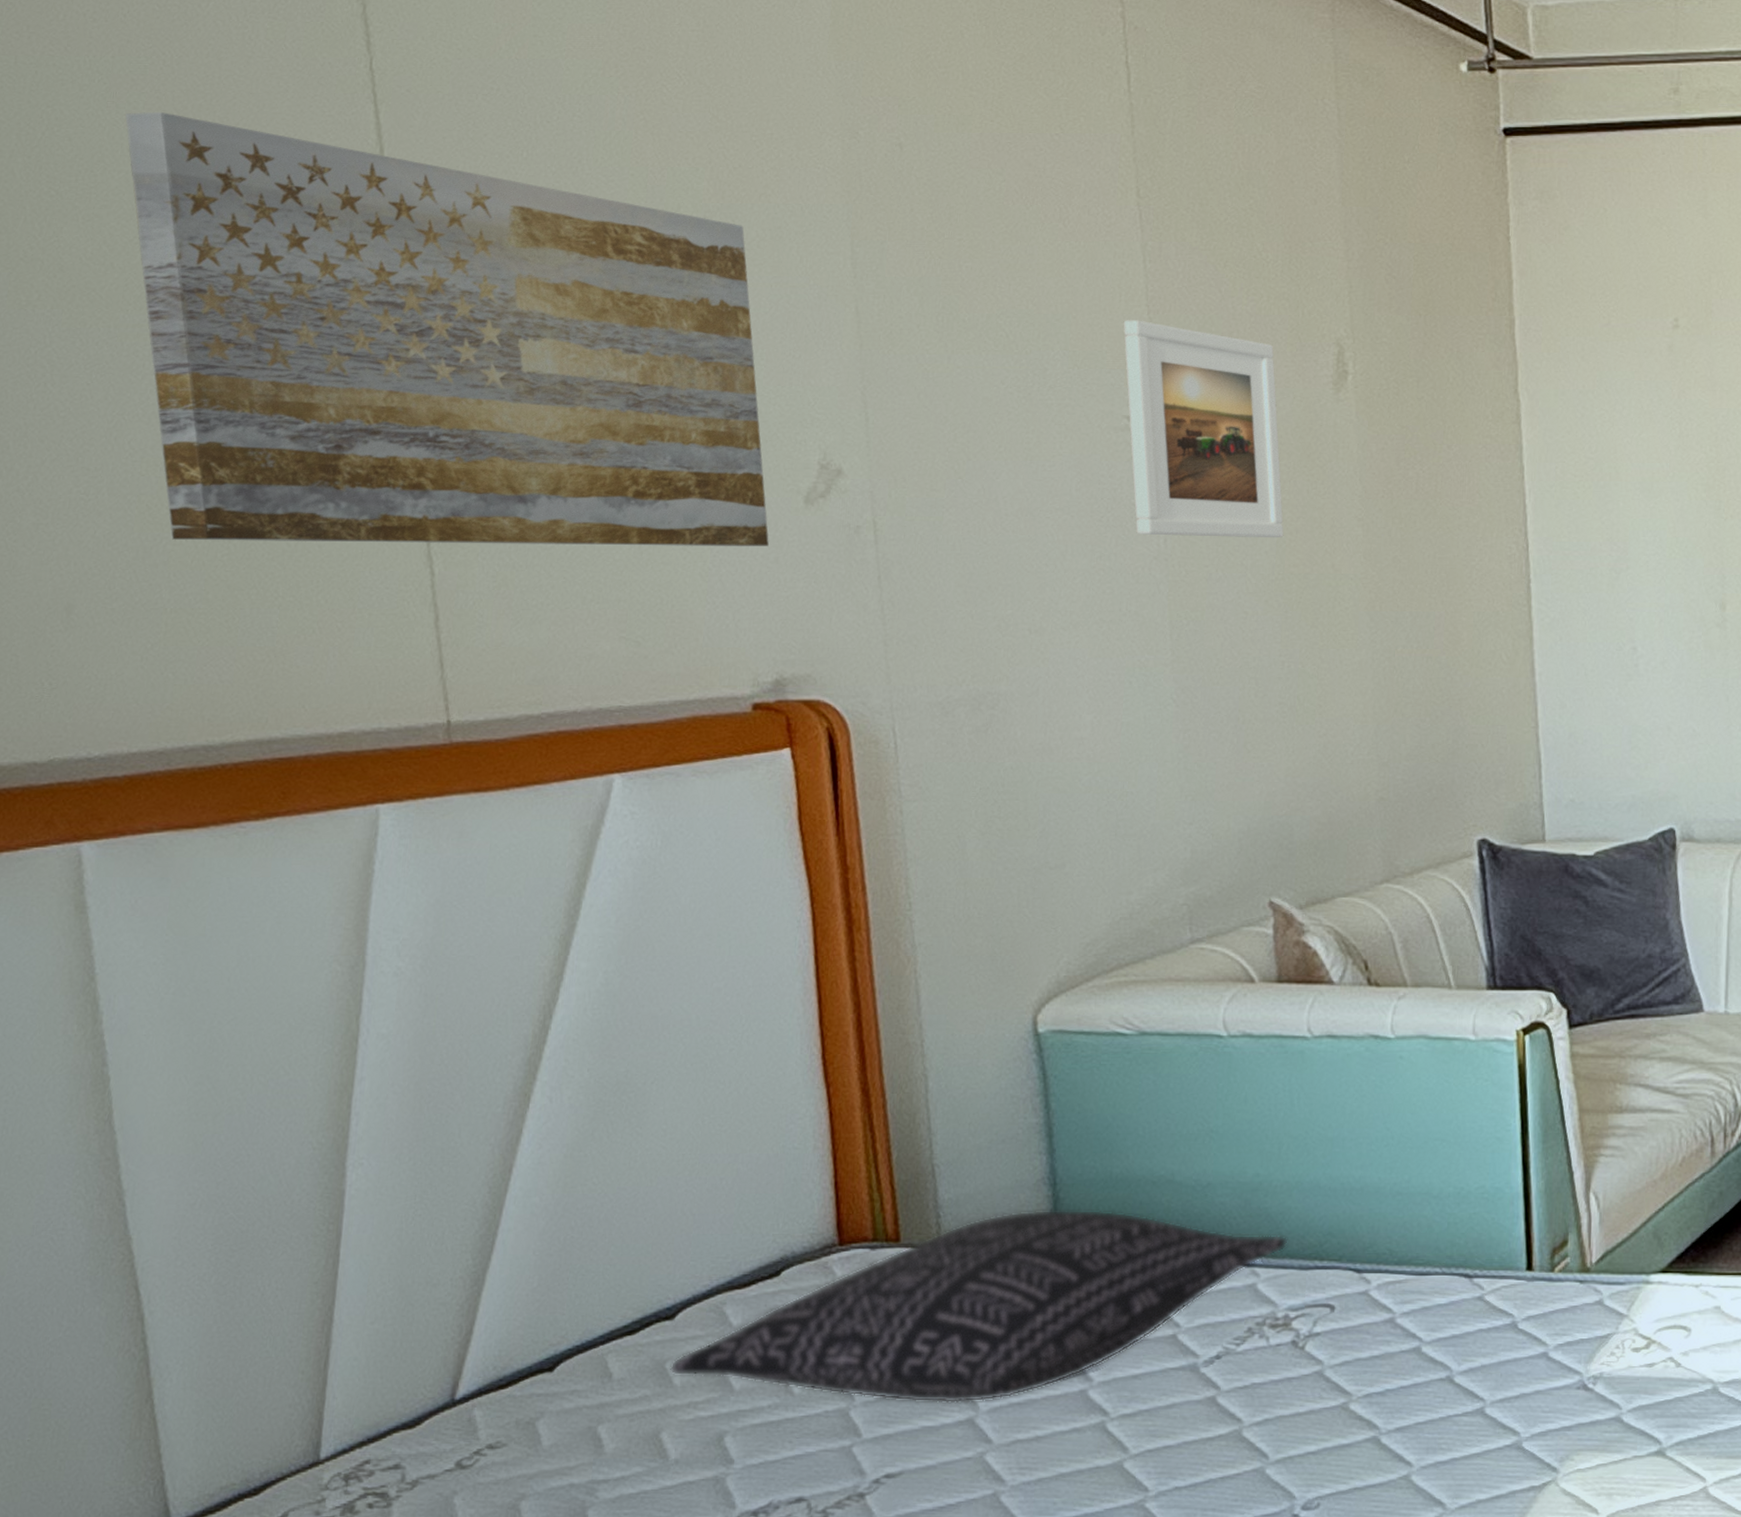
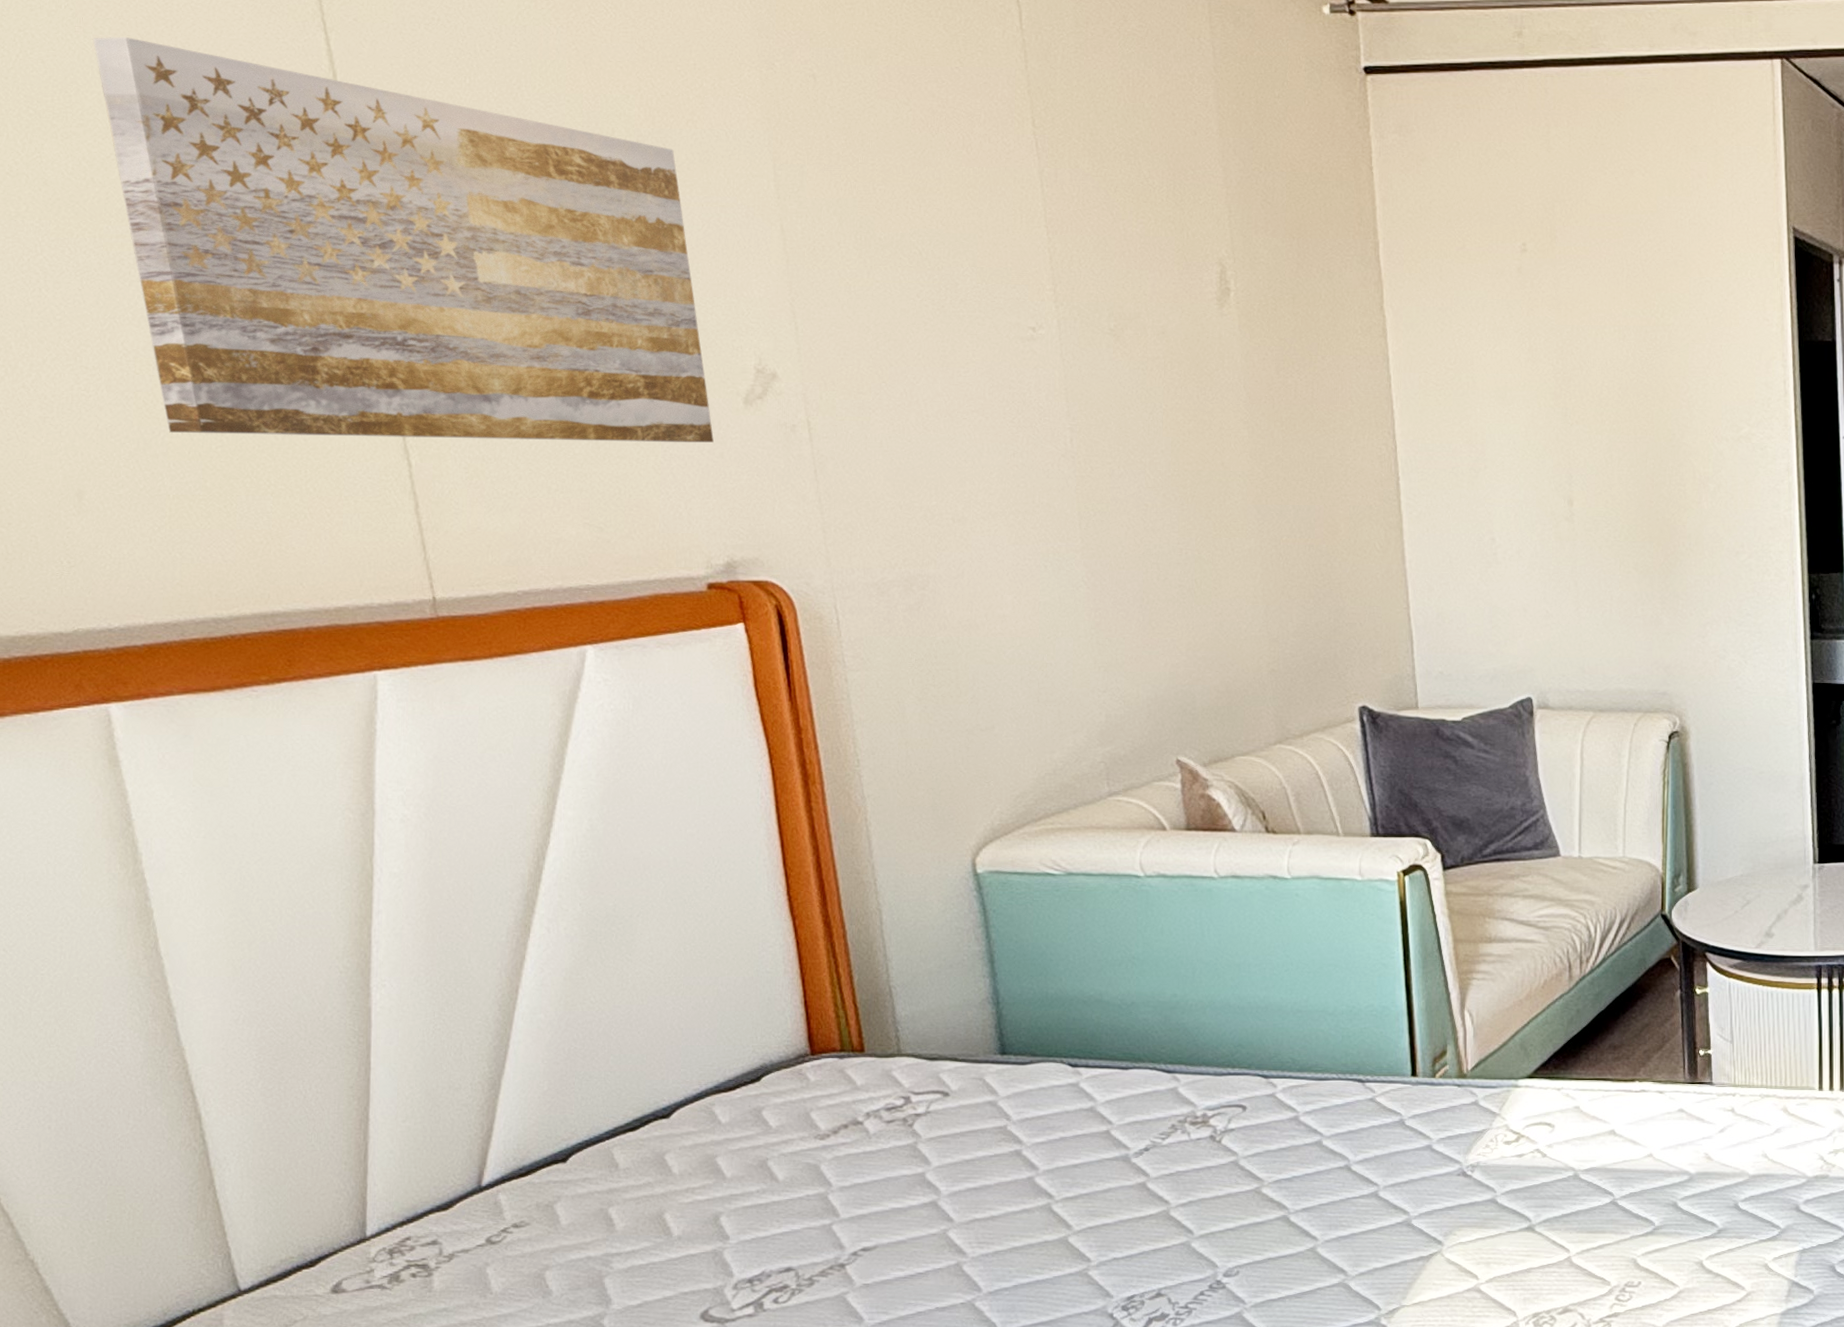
pillow: present [669,1209,1288,1404] -> none [668,1025,1204,1189]
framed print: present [1123,320,1284,538] -> none [1025,240,1178,439]

